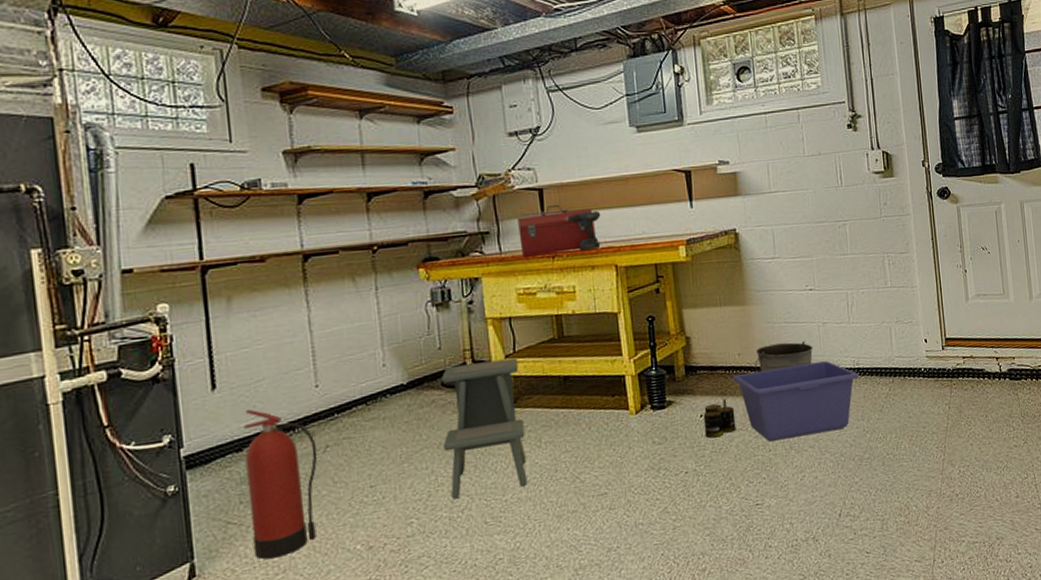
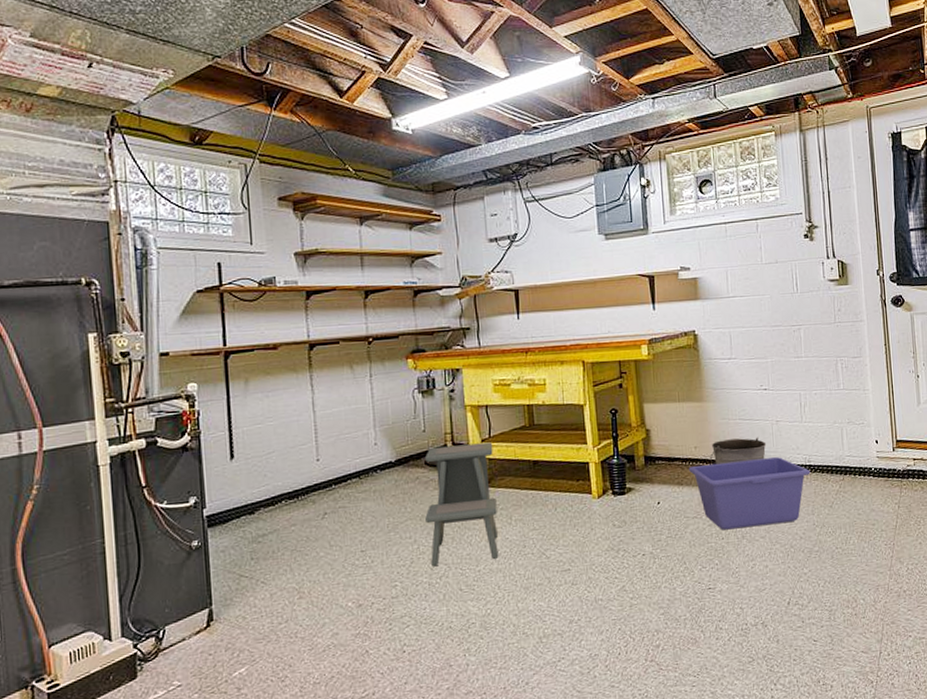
fire extinguisher: present [244,409,318,560] -> none [256,477,317,610]
toolbox: present [517,205,596,258] -> none [495,305,565,353]
power drill: present [564,211,601,251] -> none [537,311,571,348]
paint can: present [703,399,736,438] -> none [660,488,691,524]

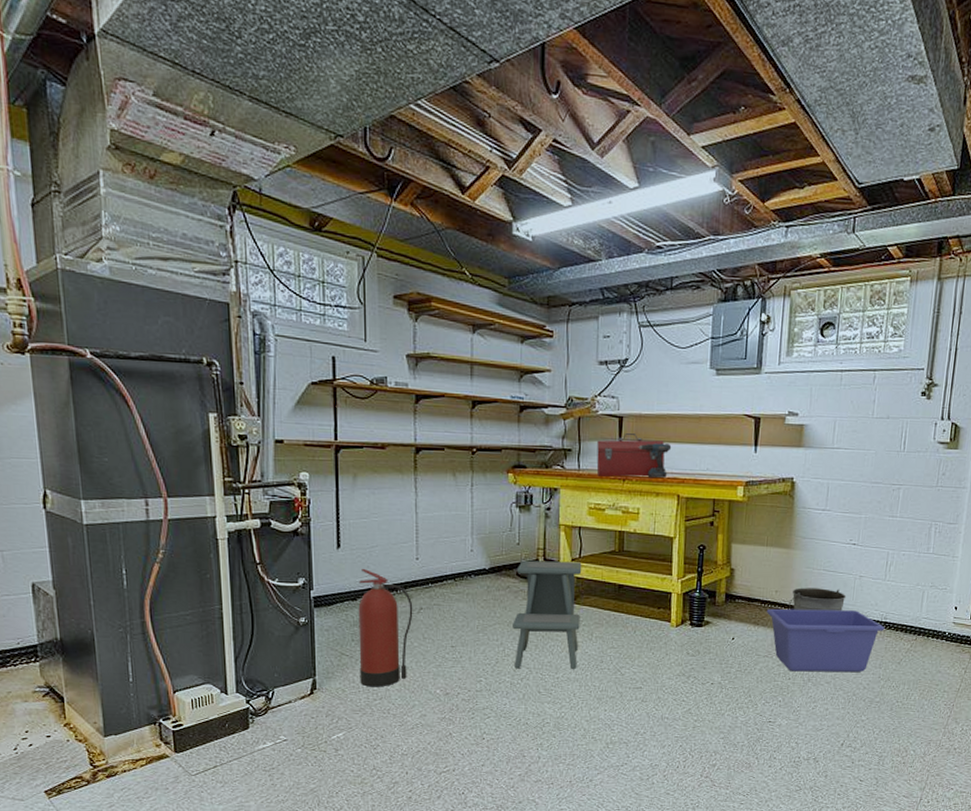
fire extinguisher: none [256,477,317,610] -> present [358,568,413,687]
toolbox: none [495,305,565,353] -> present [596,433,665,478]
power drill: none [537,311,571,348] -> present [638,443,672,479]

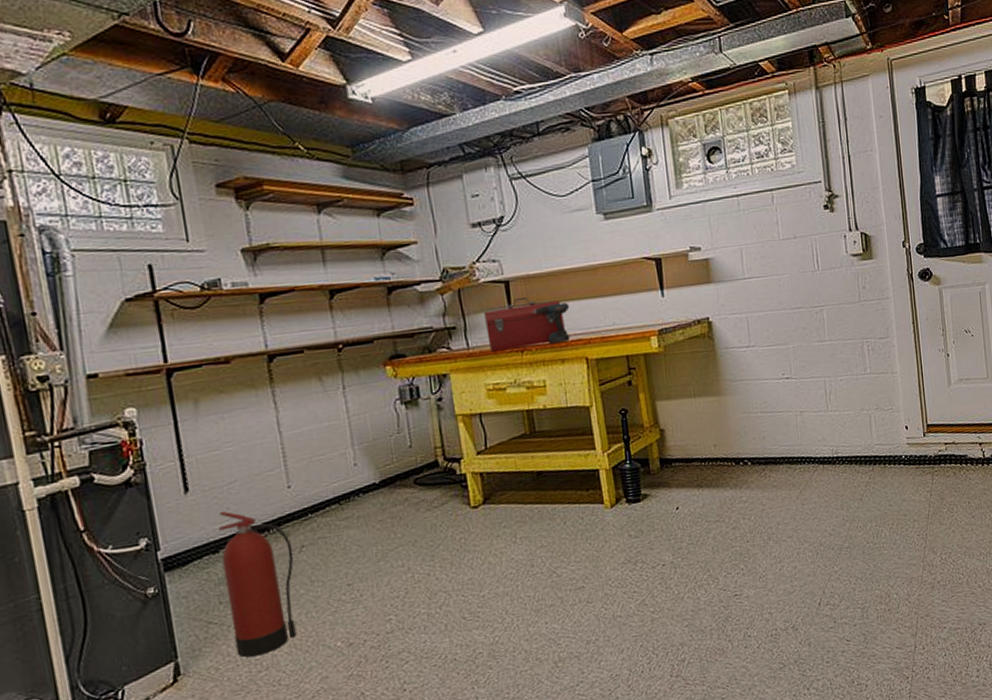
step stool: present [513,560,582,669] -> none [414,454,504,596]
storage bin: present [766,608,885,672] -> none [708,450,839,533]
bucket: present [789,587,846,611] -> none [731,430,791,463]

